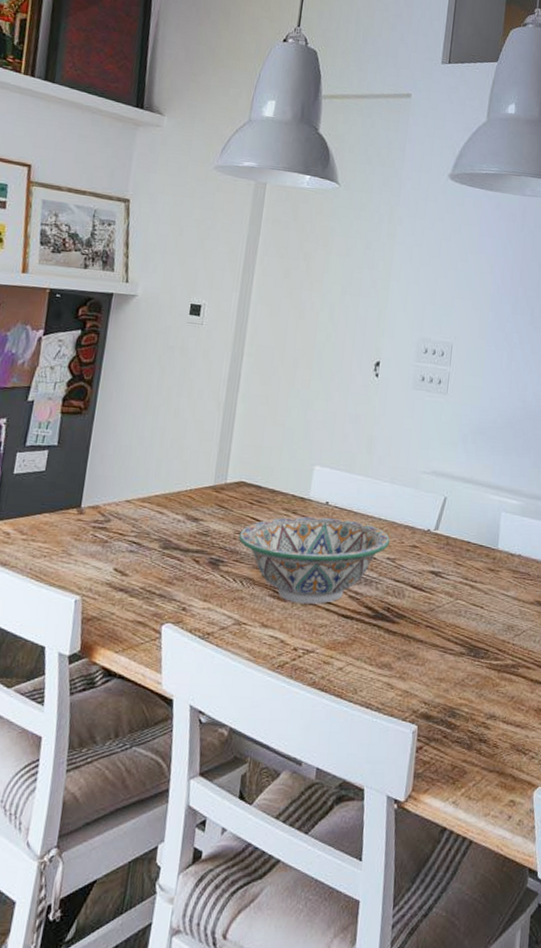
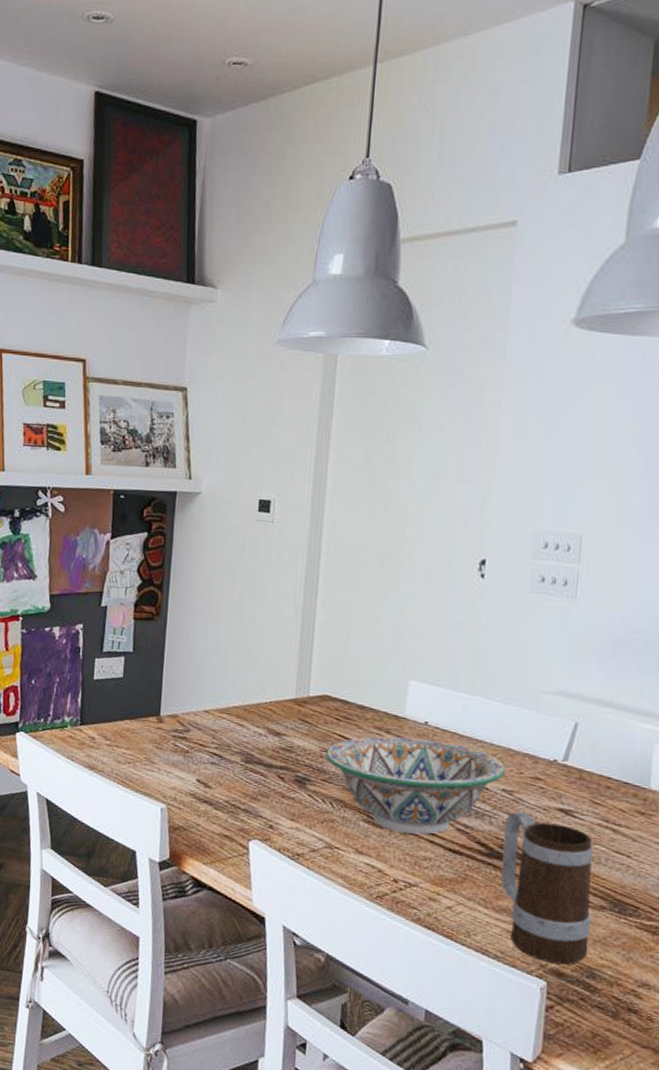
mug: none [383,575,456,708] -> present [501,810,593,965]

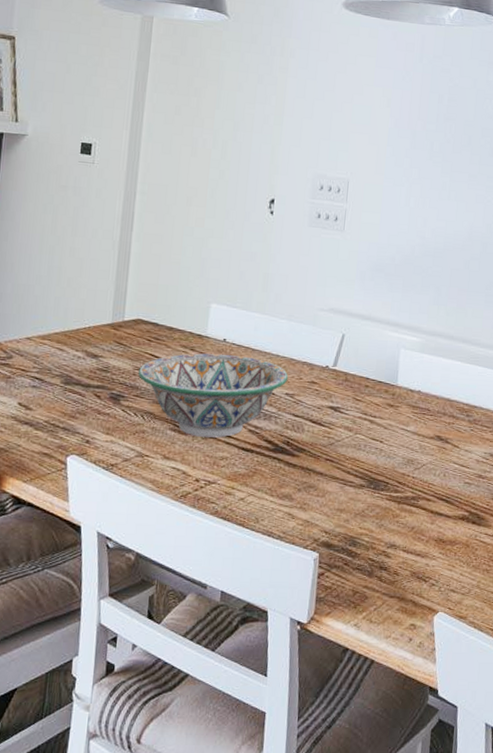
mug: present [501,810,593,965] -> none [284,410,355,537]

